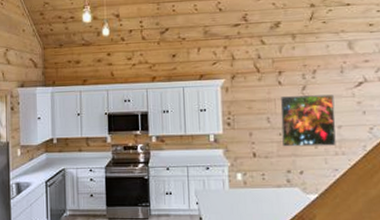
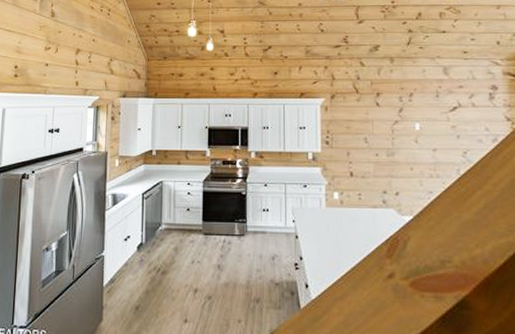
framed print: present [280,94,336,147] -> none [378,118,431,168]

